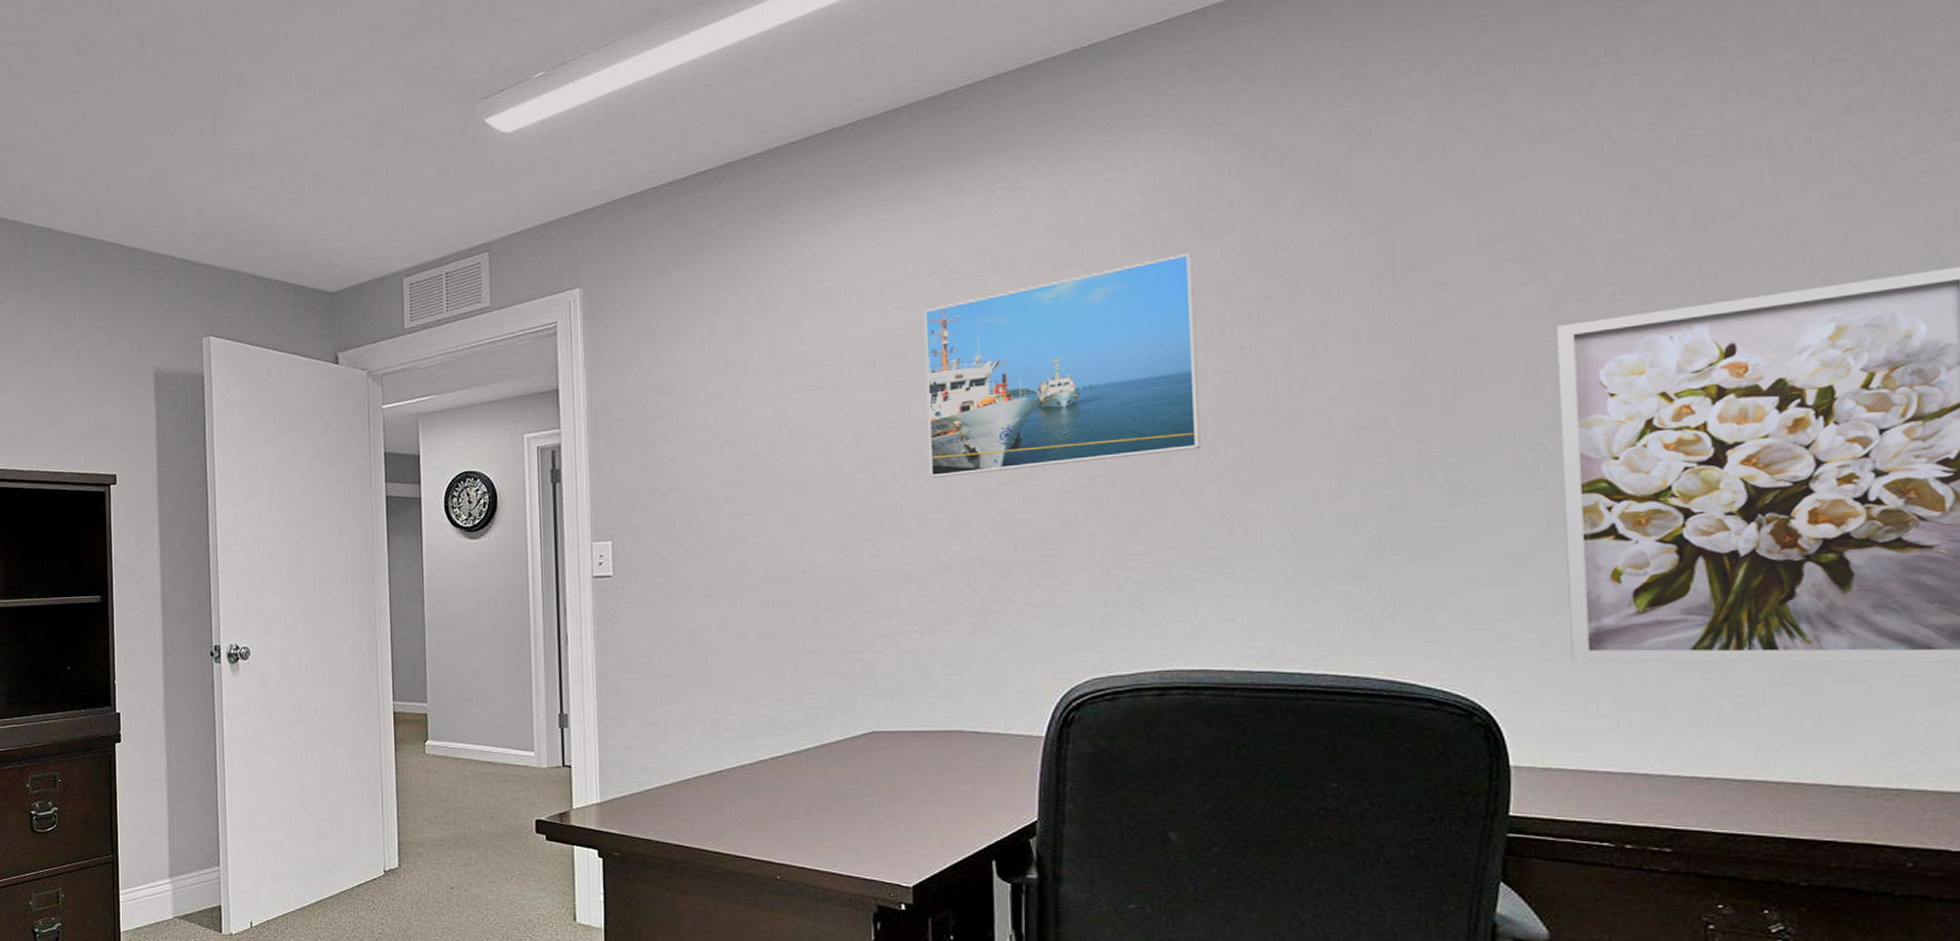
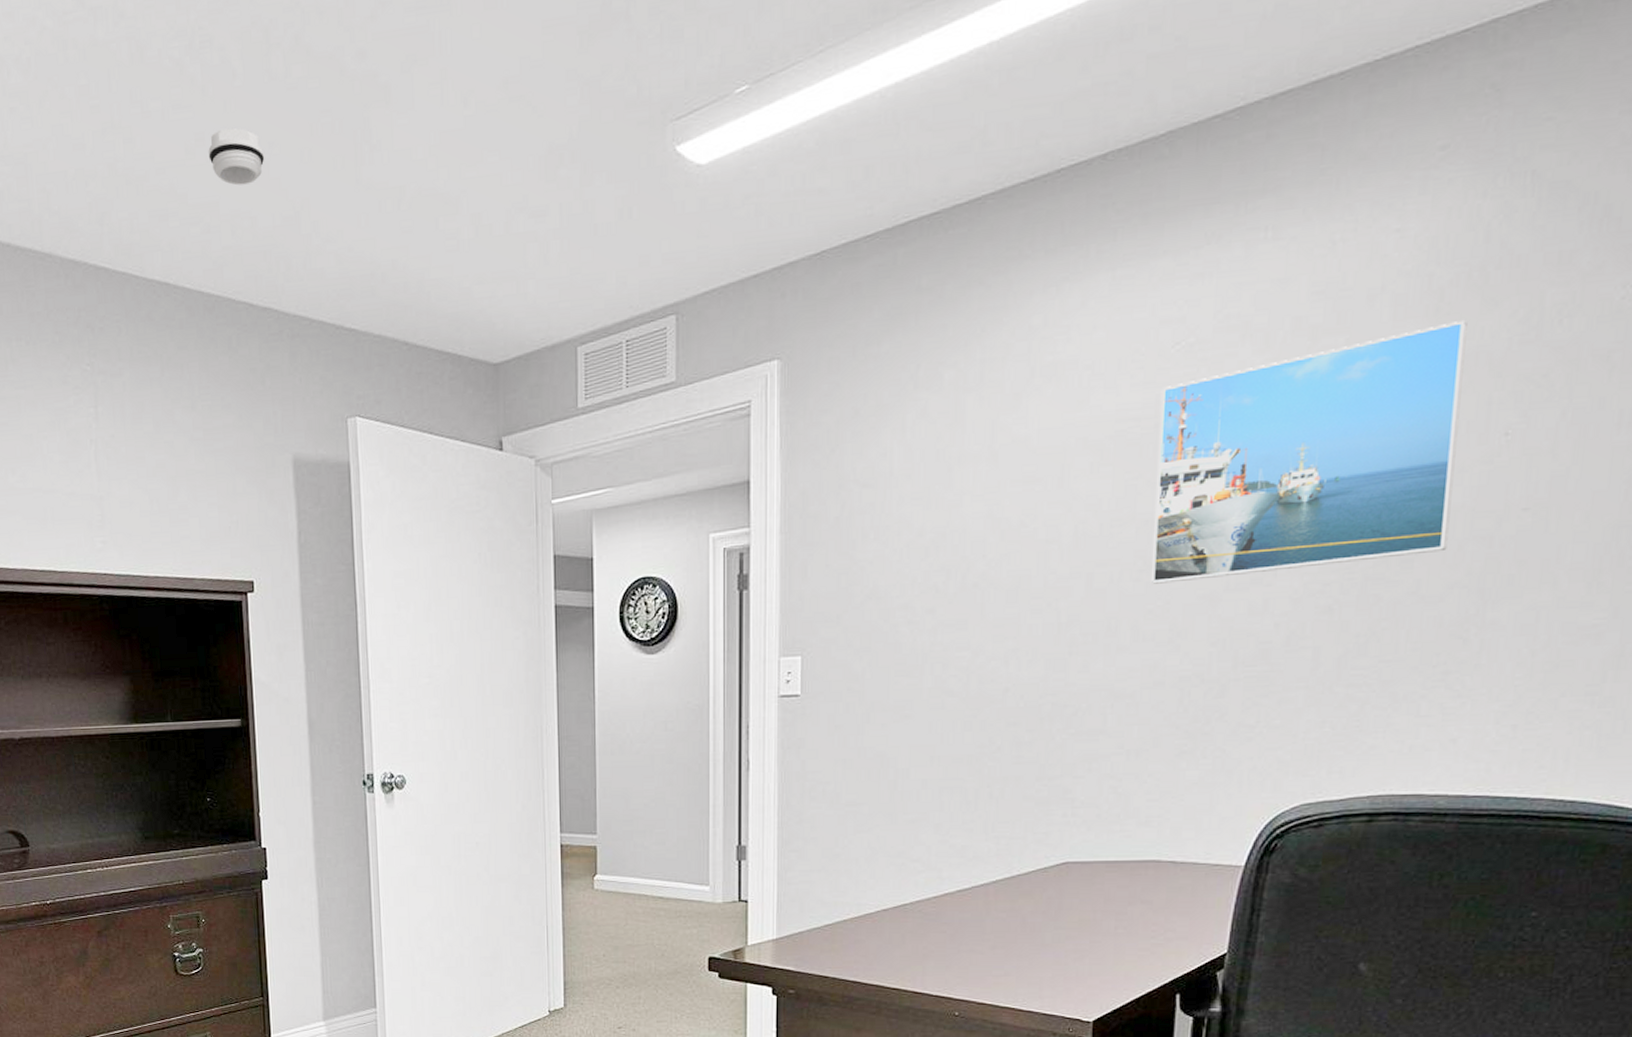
smoke detector: none [89,108,137,152] -> present [208,127,265,186]

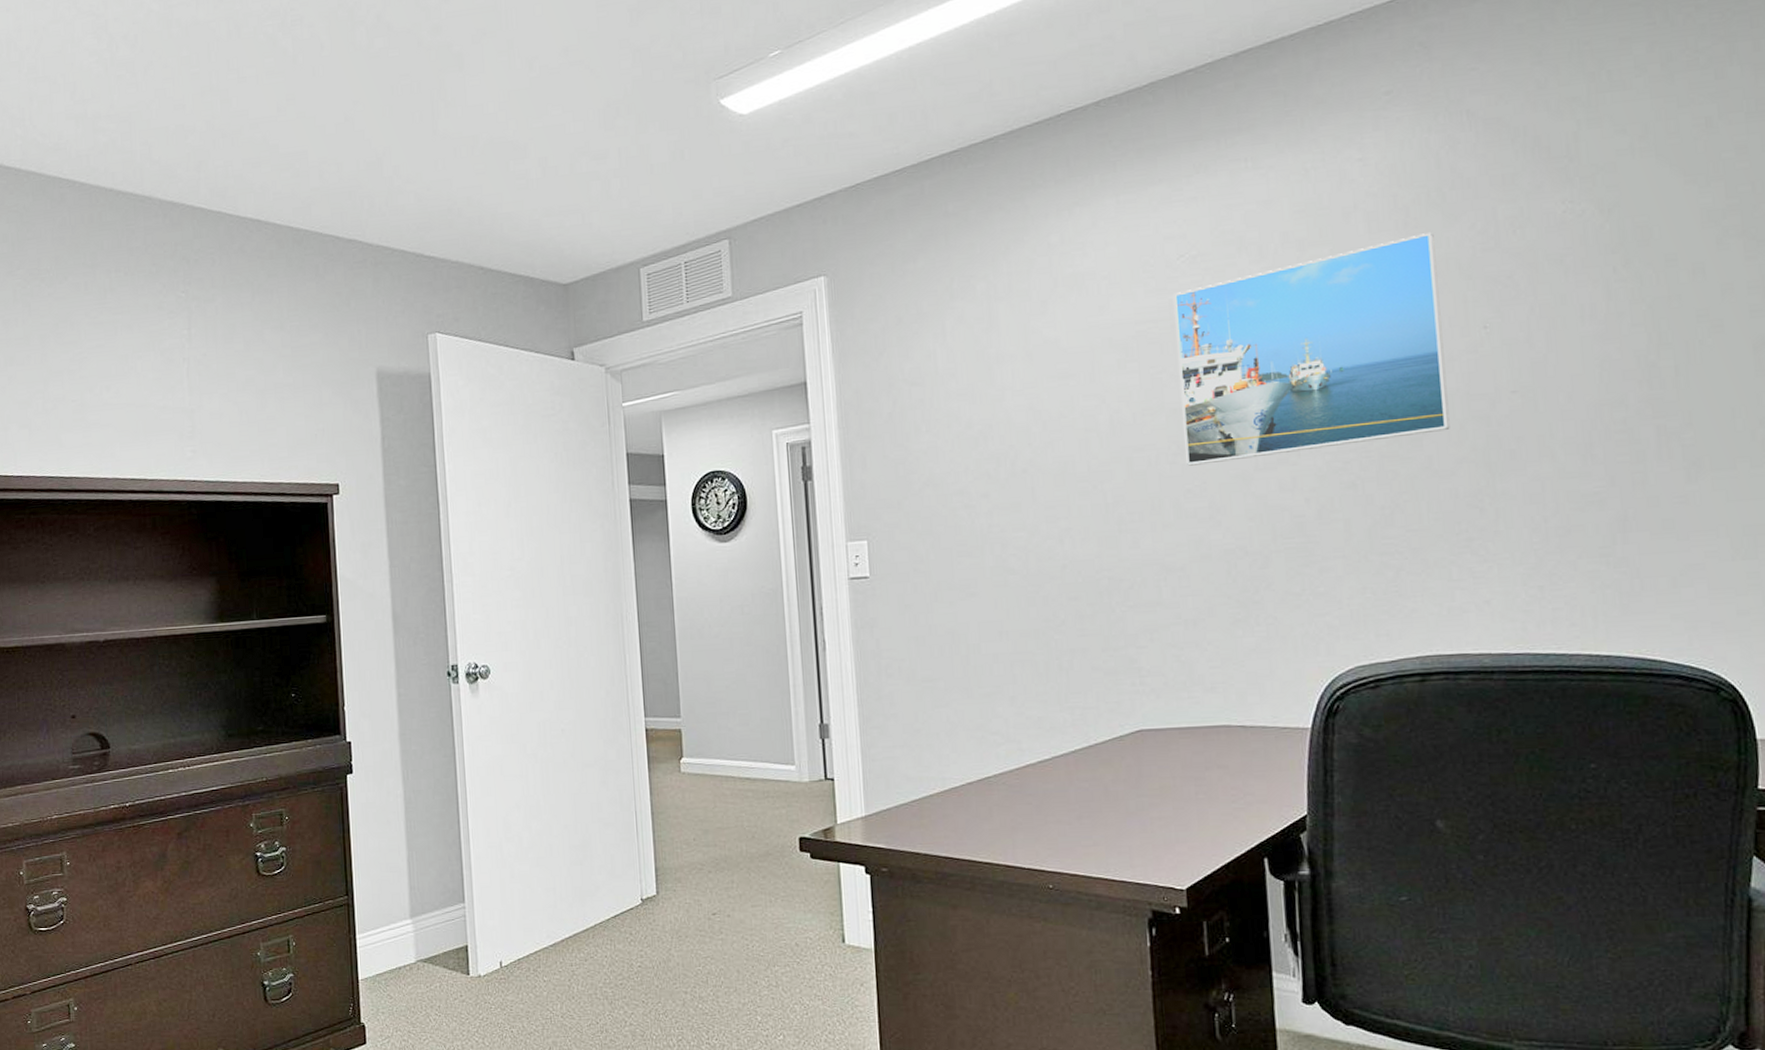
smoke detector: present [208,127,265,186] -> none [298,89,350,137]

